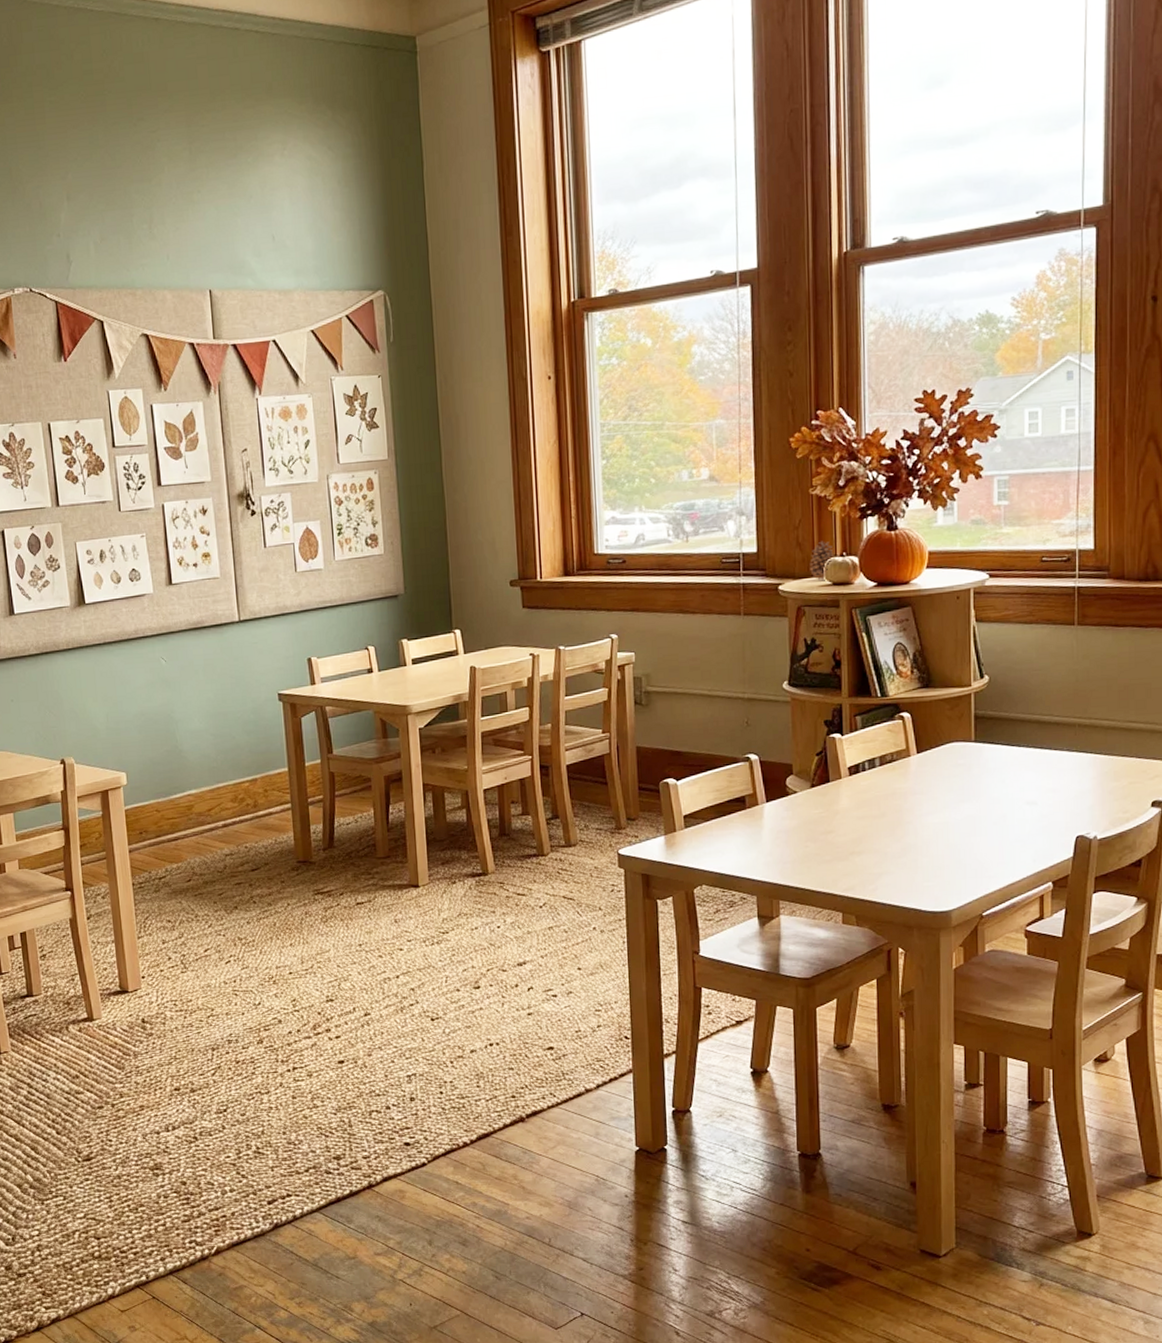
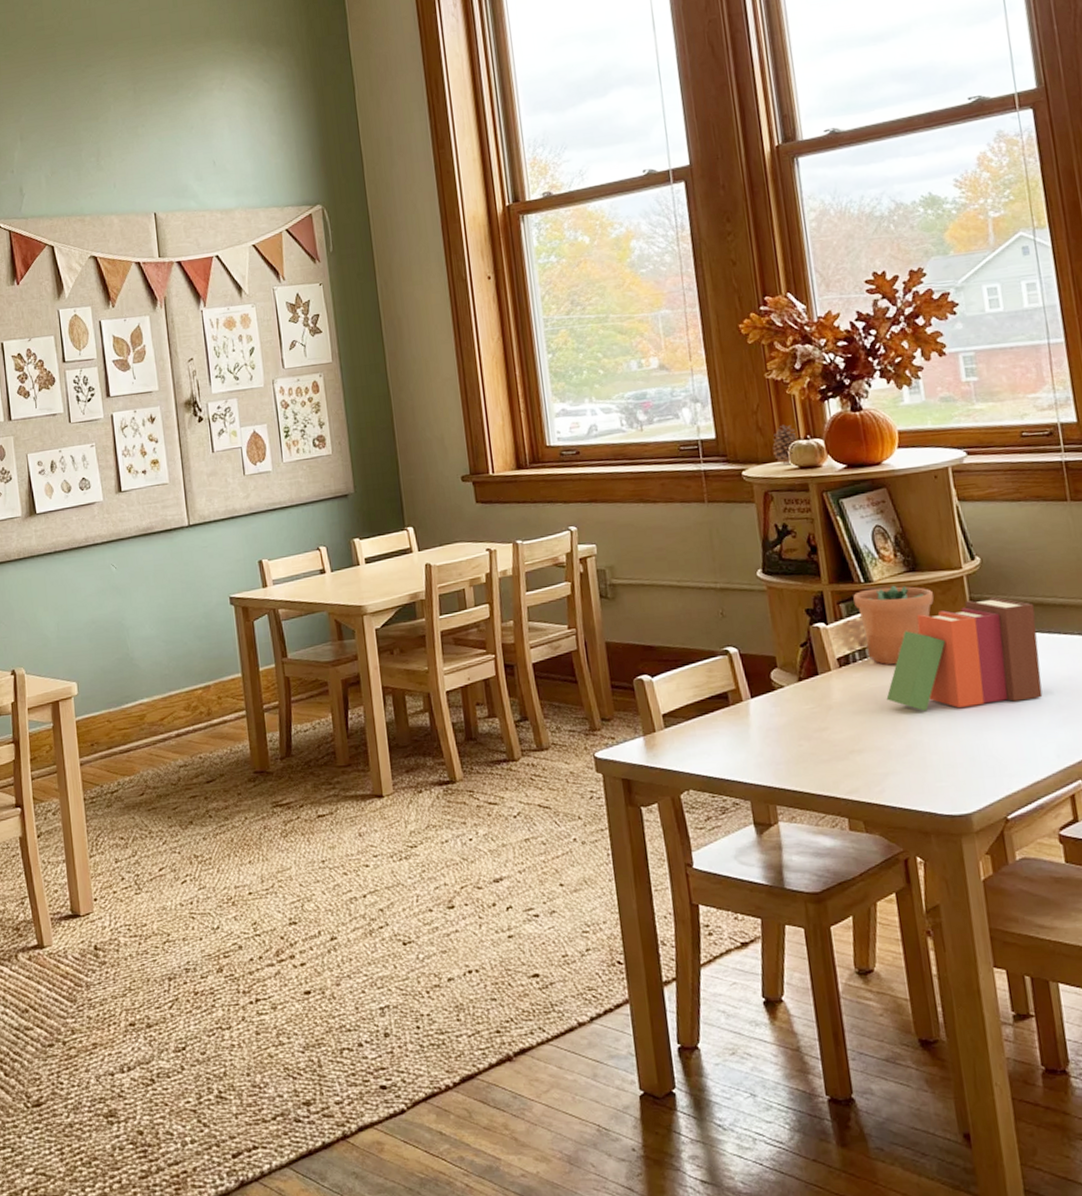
planter: none [869,700,942,775] -> present [853,585,934,665]
books: none [888,714,1032,818] -> present [886,597,1043,712]

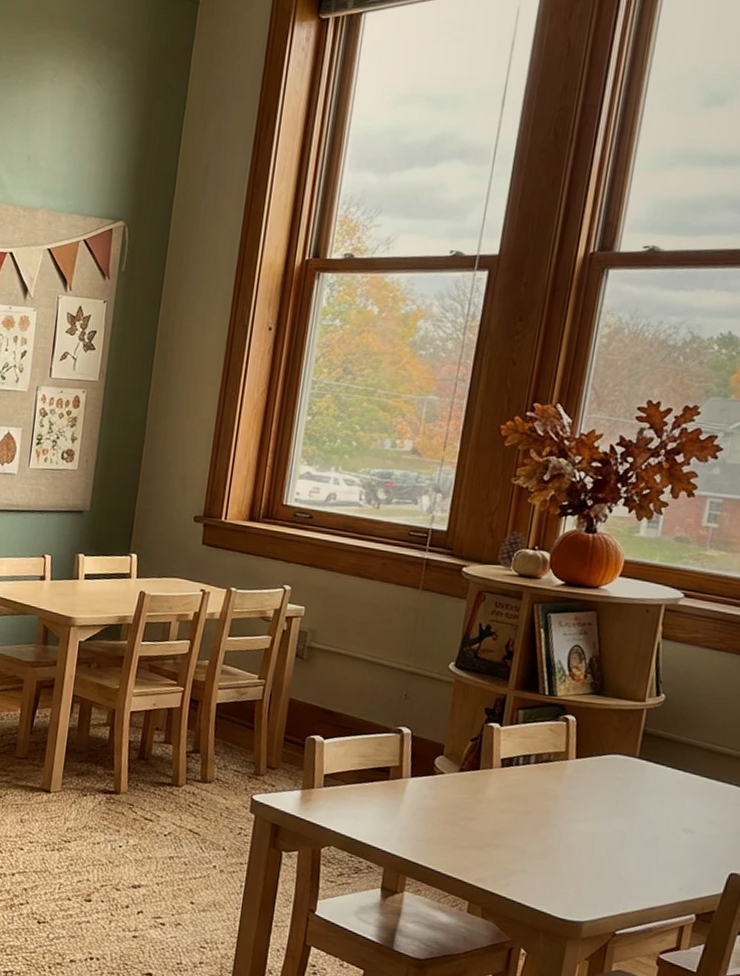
planter: present [853,585,934,665] -> none [531,702,610,776]
books: present [886,597,1043,712] -> none [536,732,703,835]

